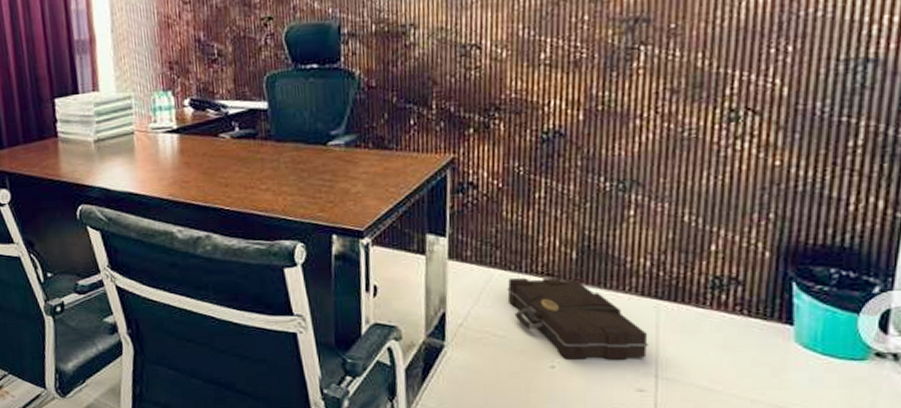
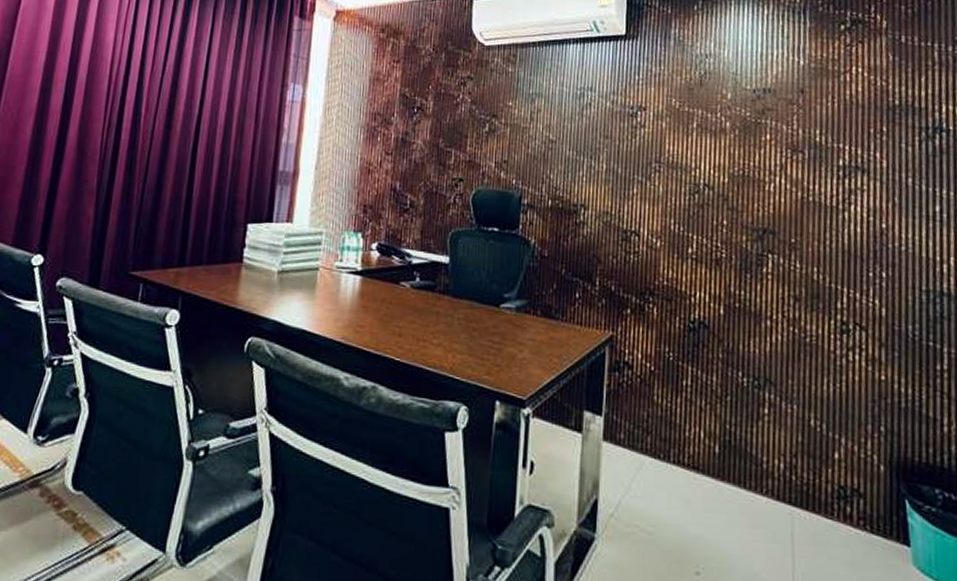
briefcase: present [507,277,648,360] -> none [656,467,785,571]

